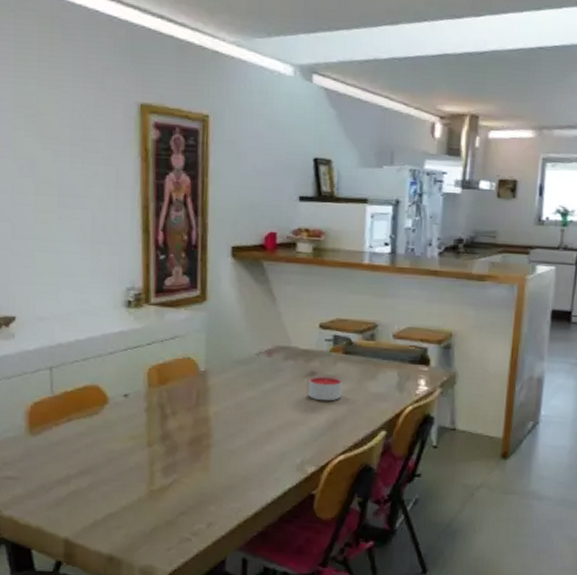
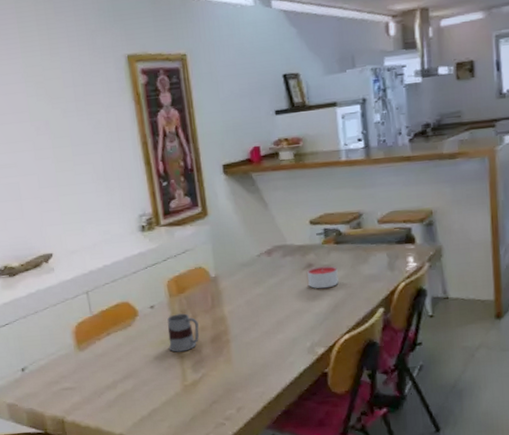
mug: none [138,407,177,452] -> present [167,313,199,352]

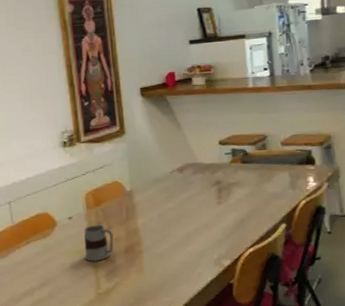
candle: present [307,265,339,289] -> none [216,183,245,205]

